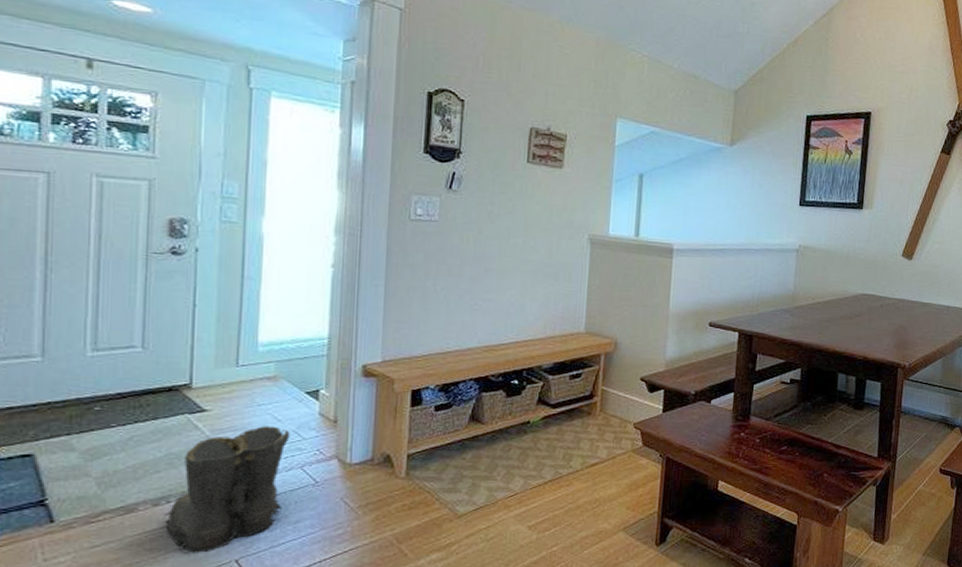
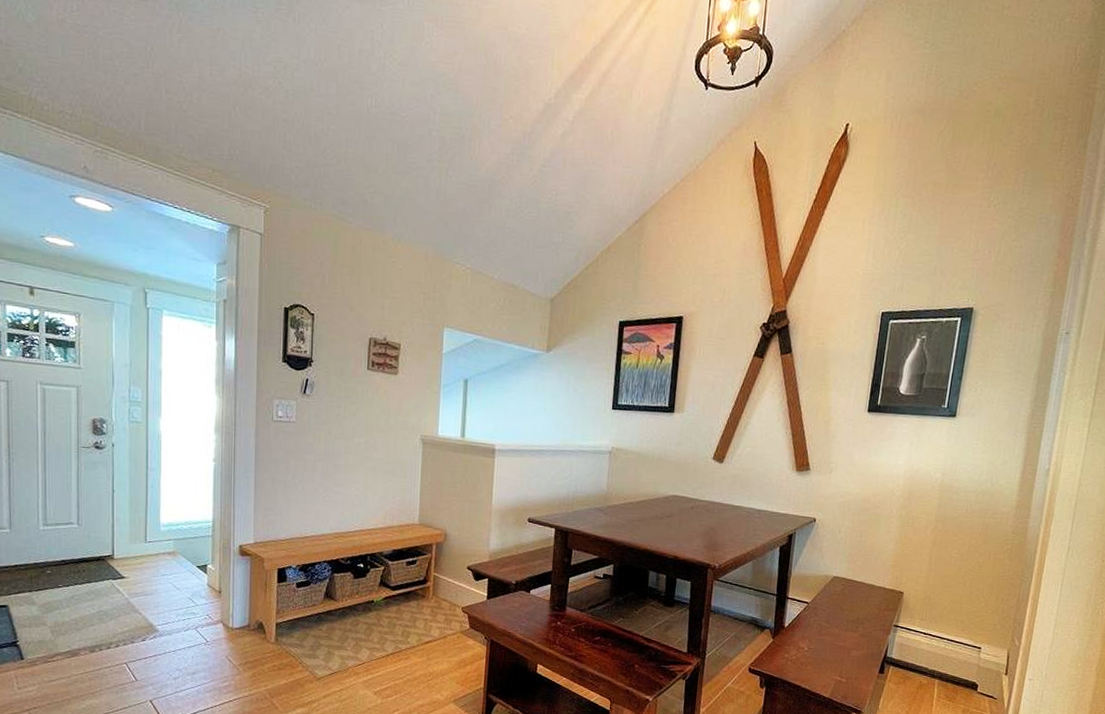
boots: present [164,426,290,555] -> none [98,592,186,693]

